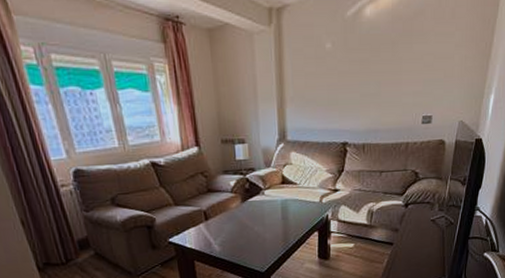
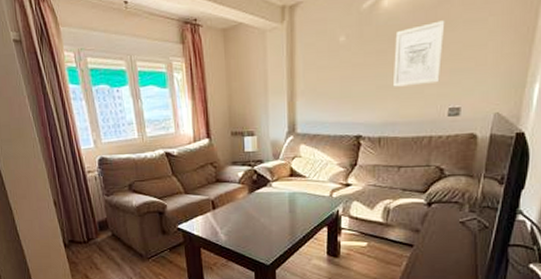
wall art: none [375,32,420,95] -> present [394,20,445,87]

